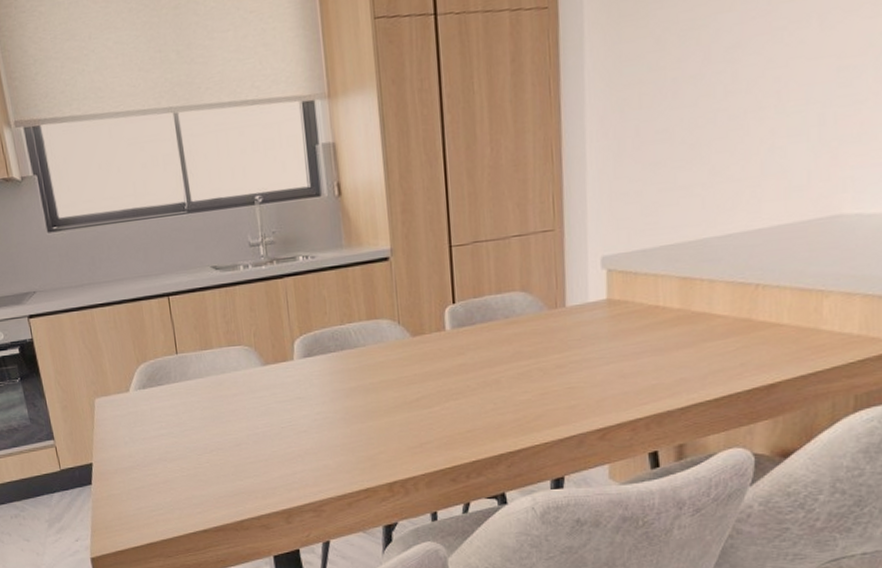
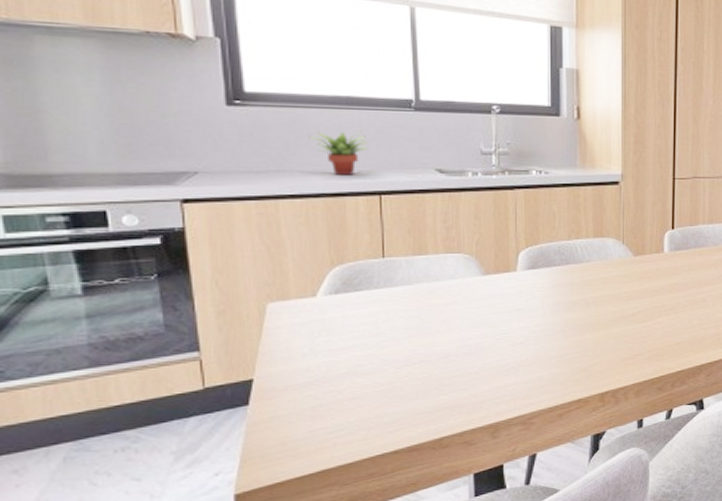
succulent plant: none [108,239,155,282] -> present [308,131,369,175]

